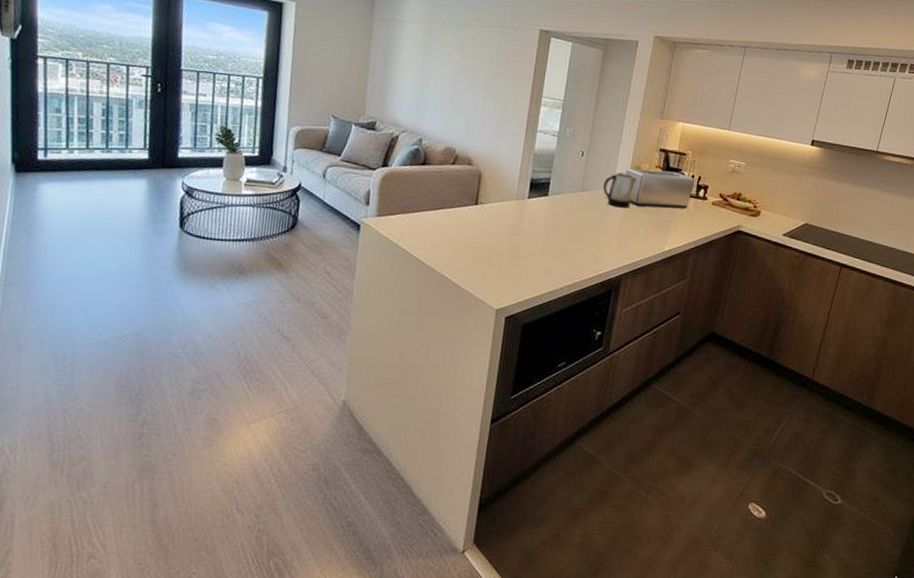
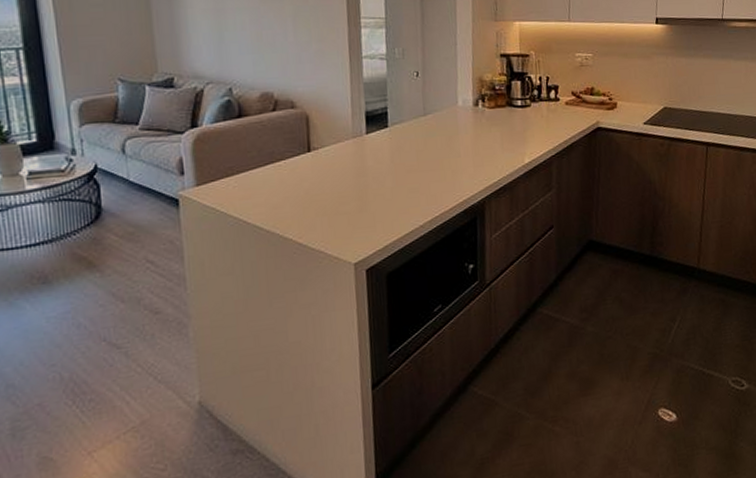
kettle: present [603,172,637,208] -> none [446,87,481,126]
toaster: present [626,168,694,209] -> none [468,76,543,121]

